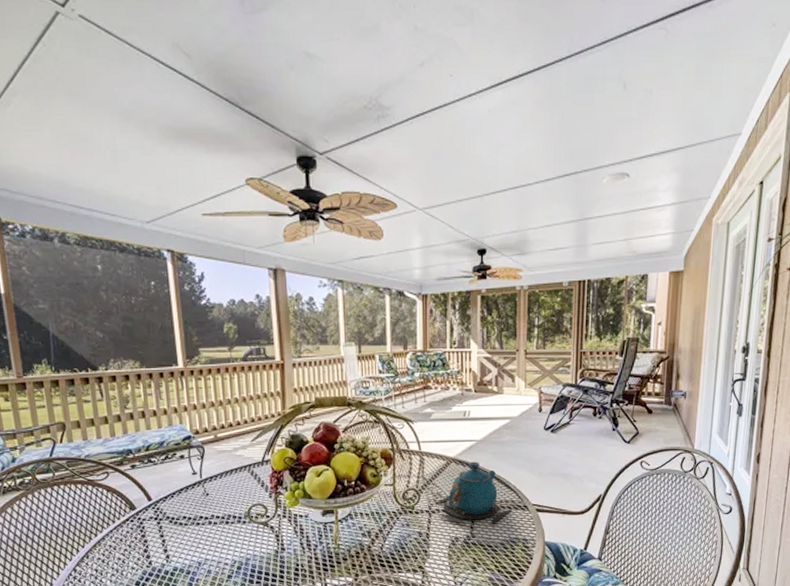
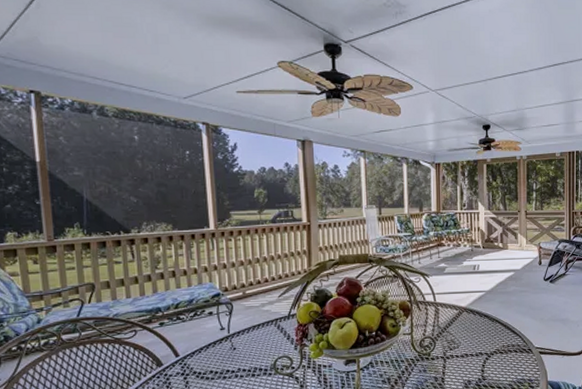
teapot: present [436,461,512,525] -> none [450,310,518,369]

